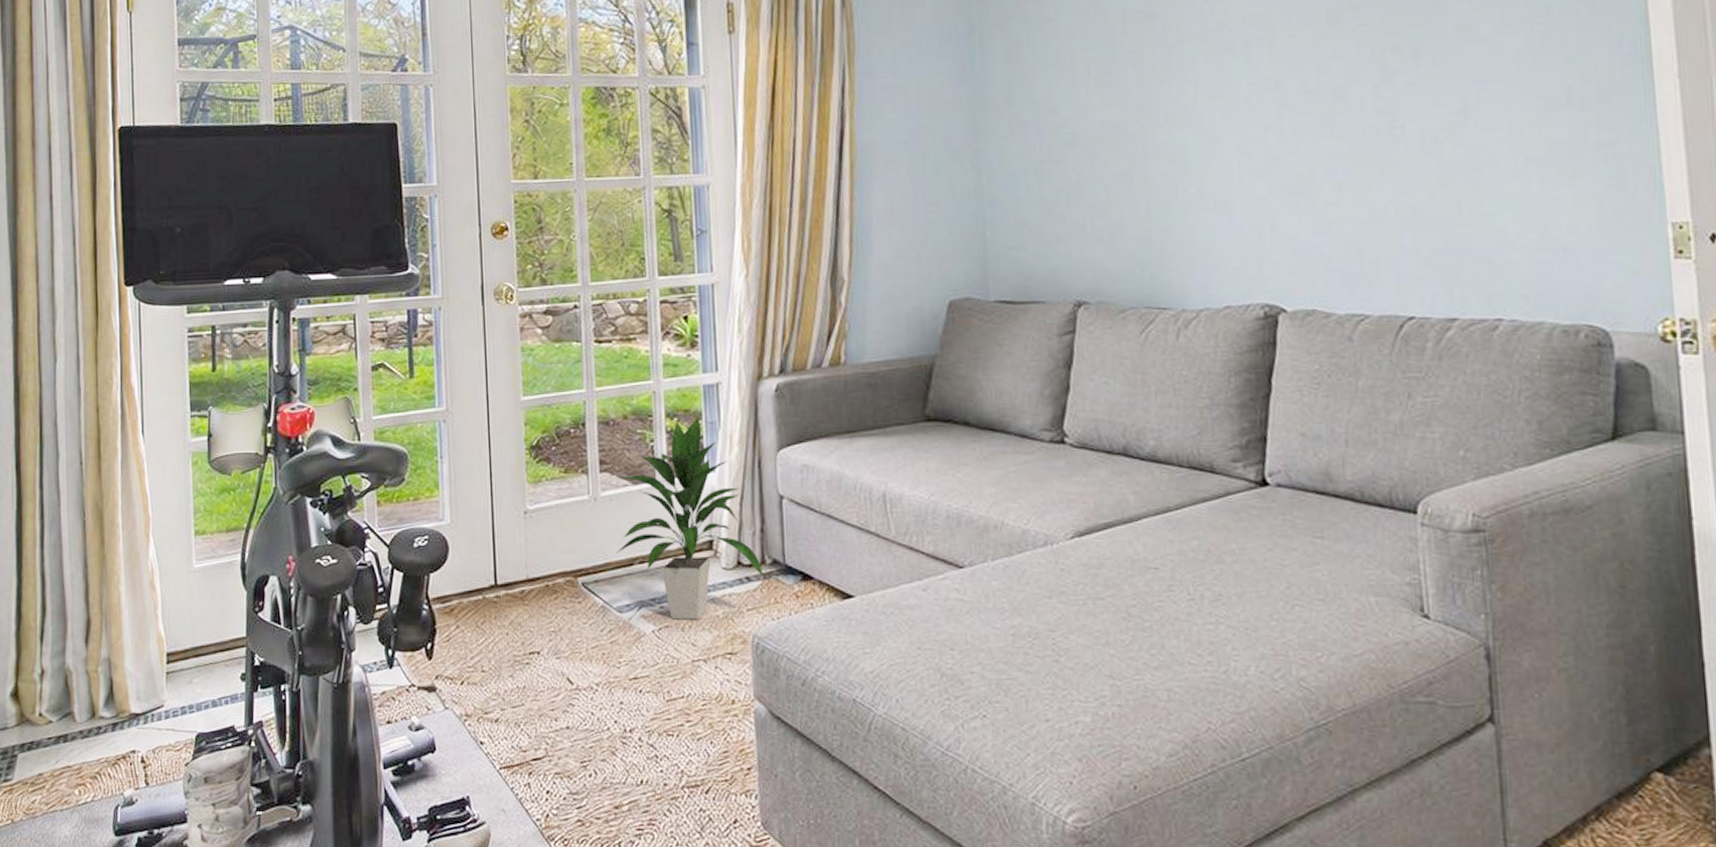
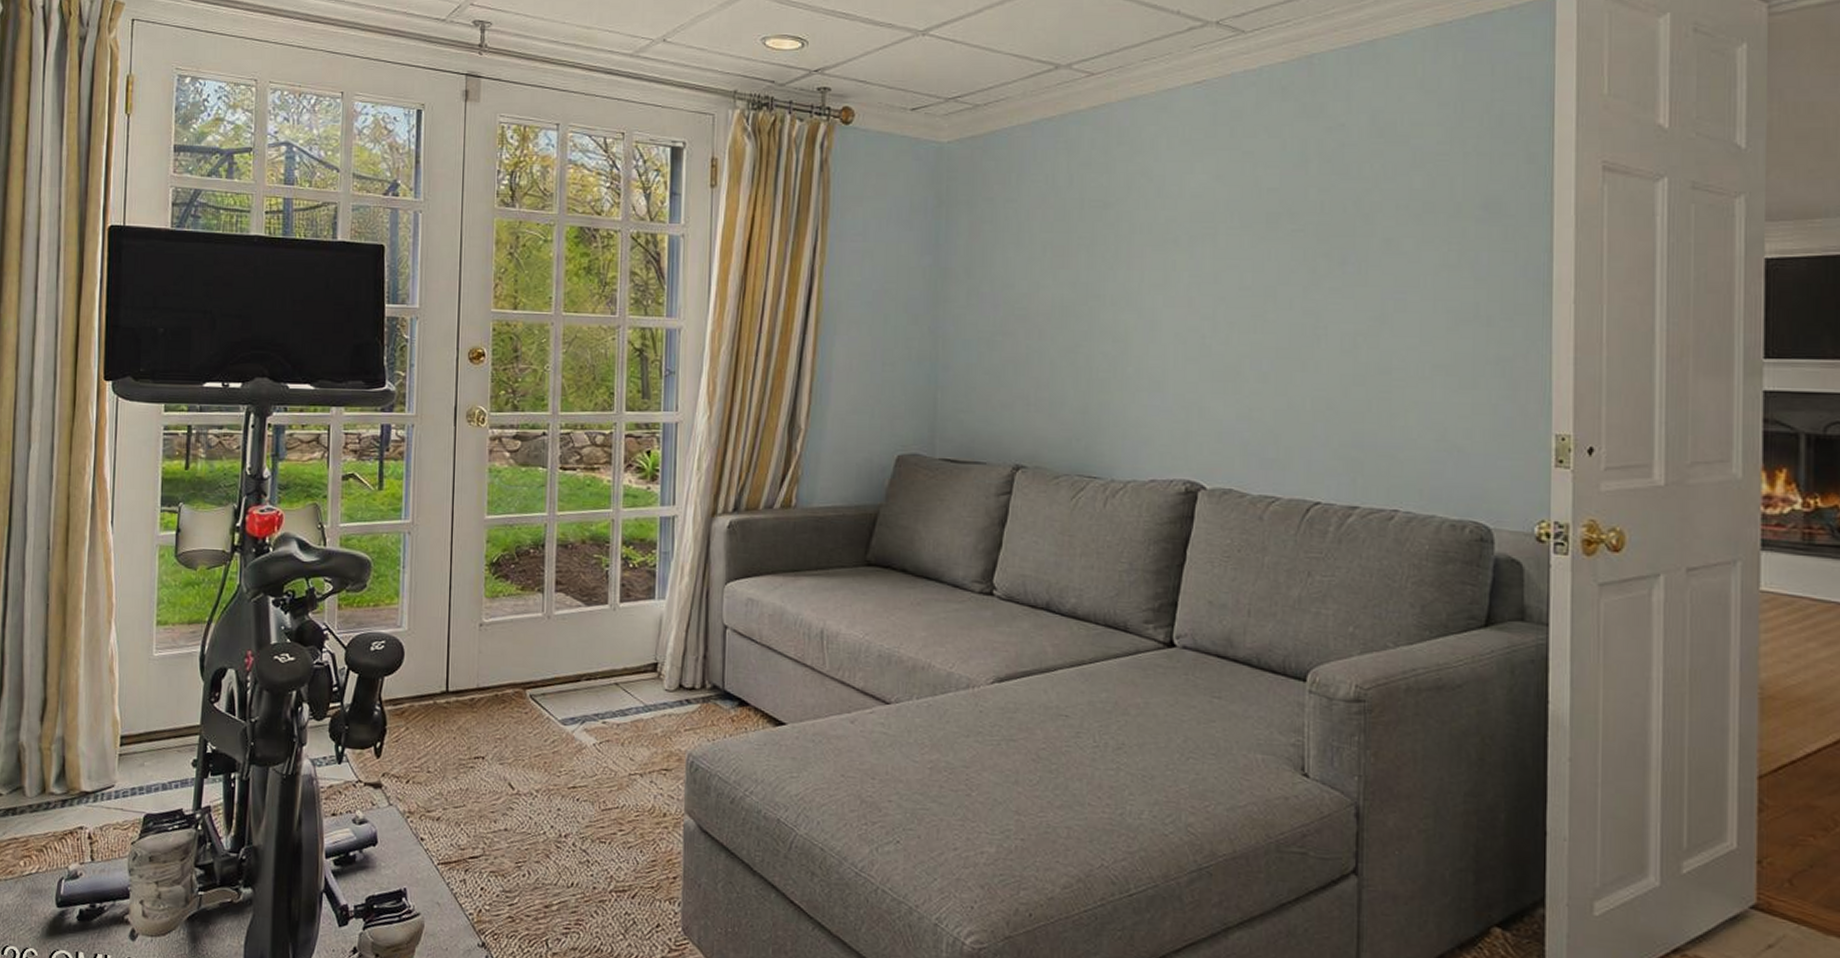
indoor plant: present [616,415,764,620] -> none [564,545,703,736]

